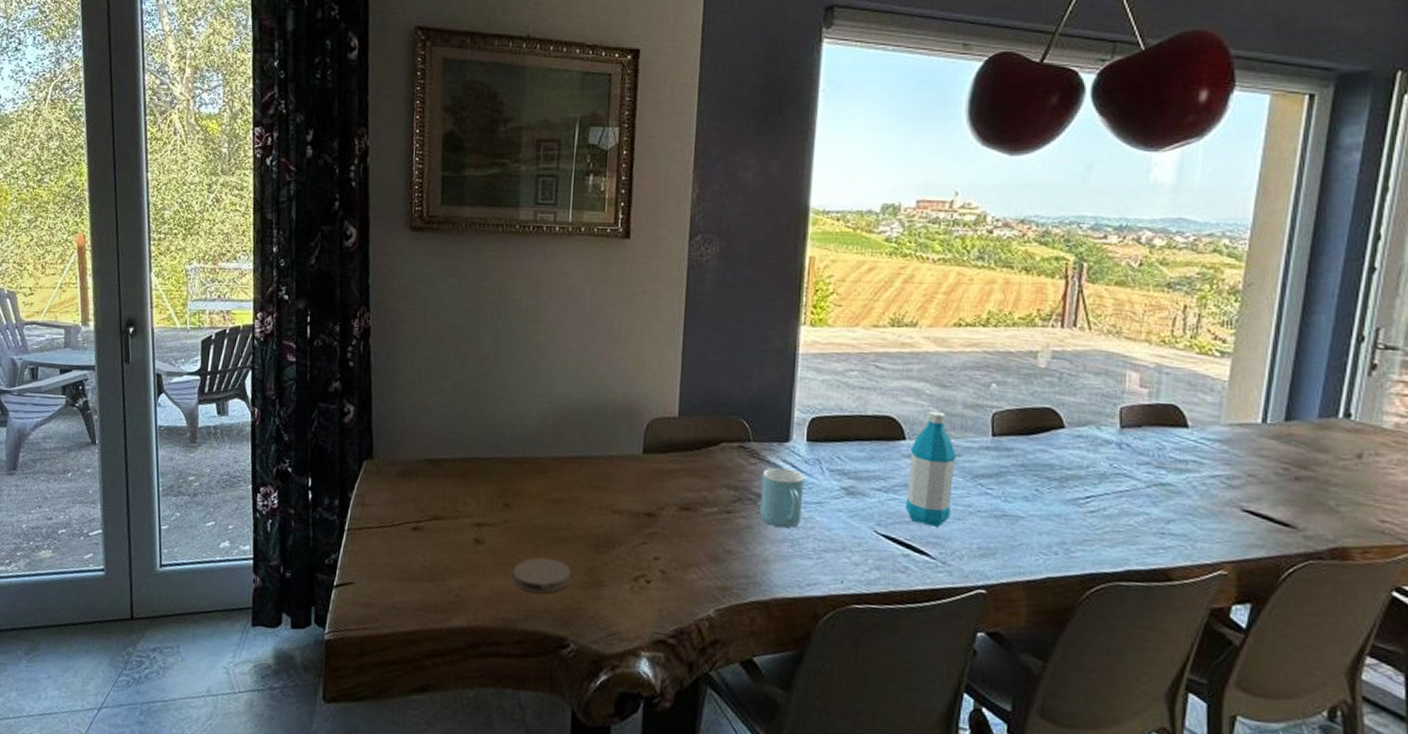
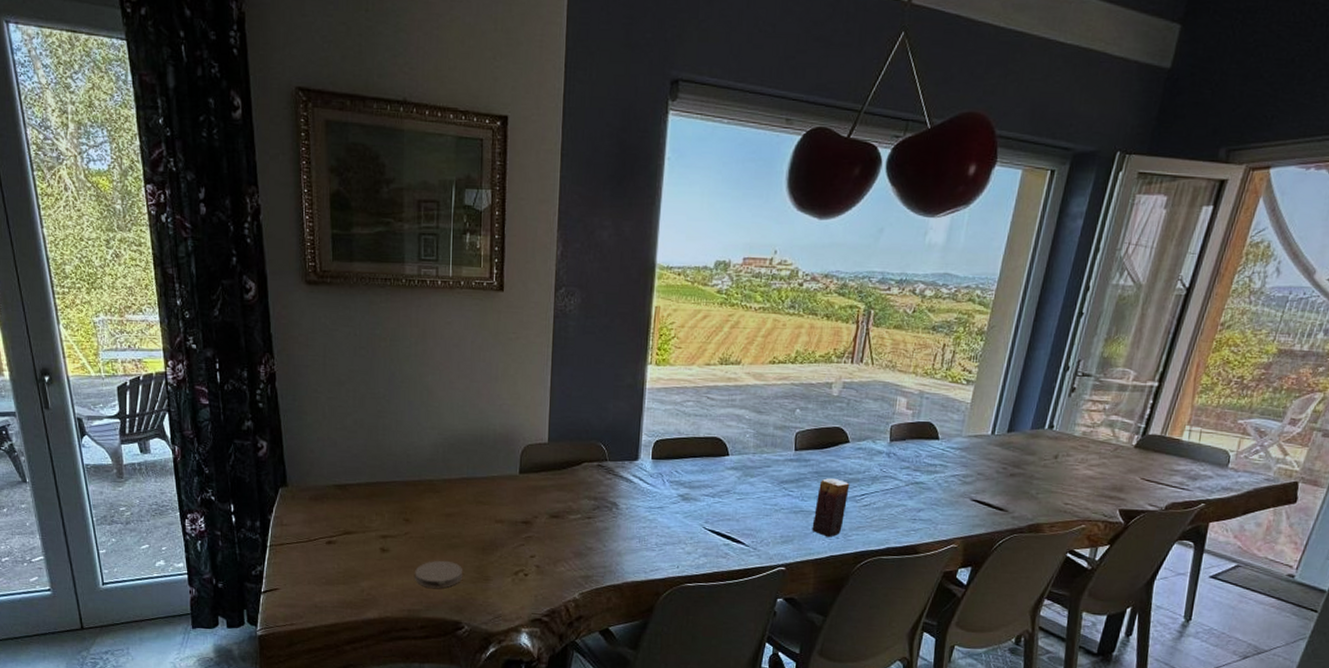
mug: present [760,467,804,528] -> none [614,481,650,528]
water bottle: present [905,410,956,527] -> none [727,432,767,522]
candle: none [1020,473,1069,553] -> present [812,478,850,538]

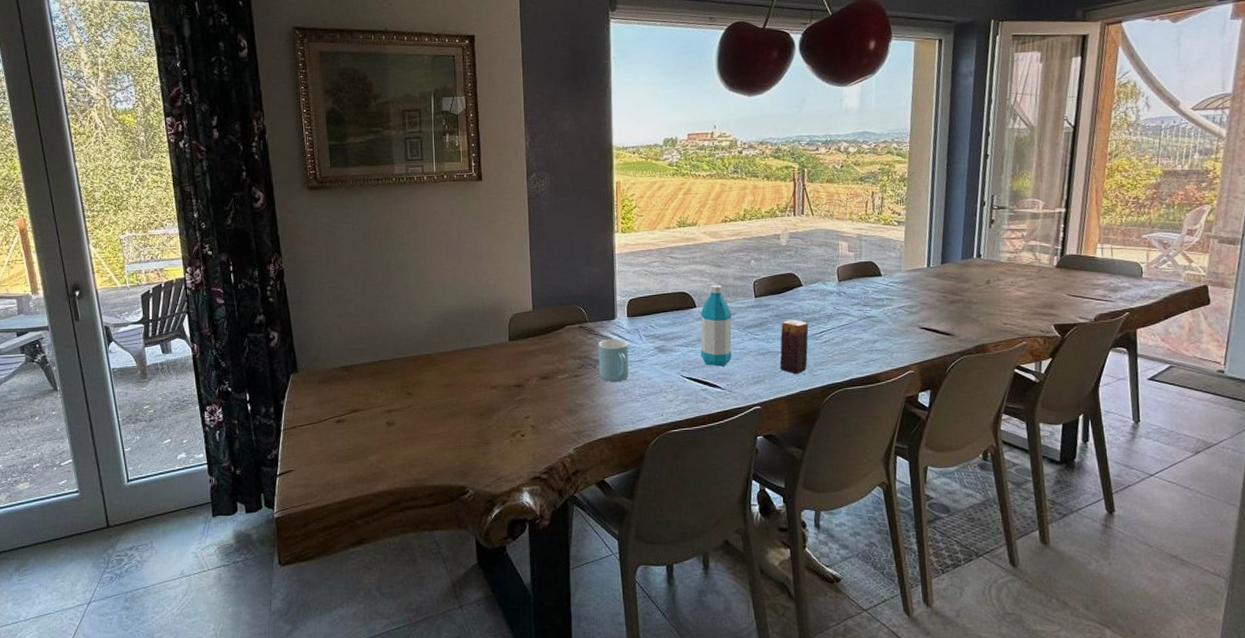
coaster: present [415,560,463,588] -> none [419,428,465,456]
mug: none [614,481,650,528] -> present [598,339,629,382]
water bottle: none [727,432,767,522] -> present [700,284,732,367]

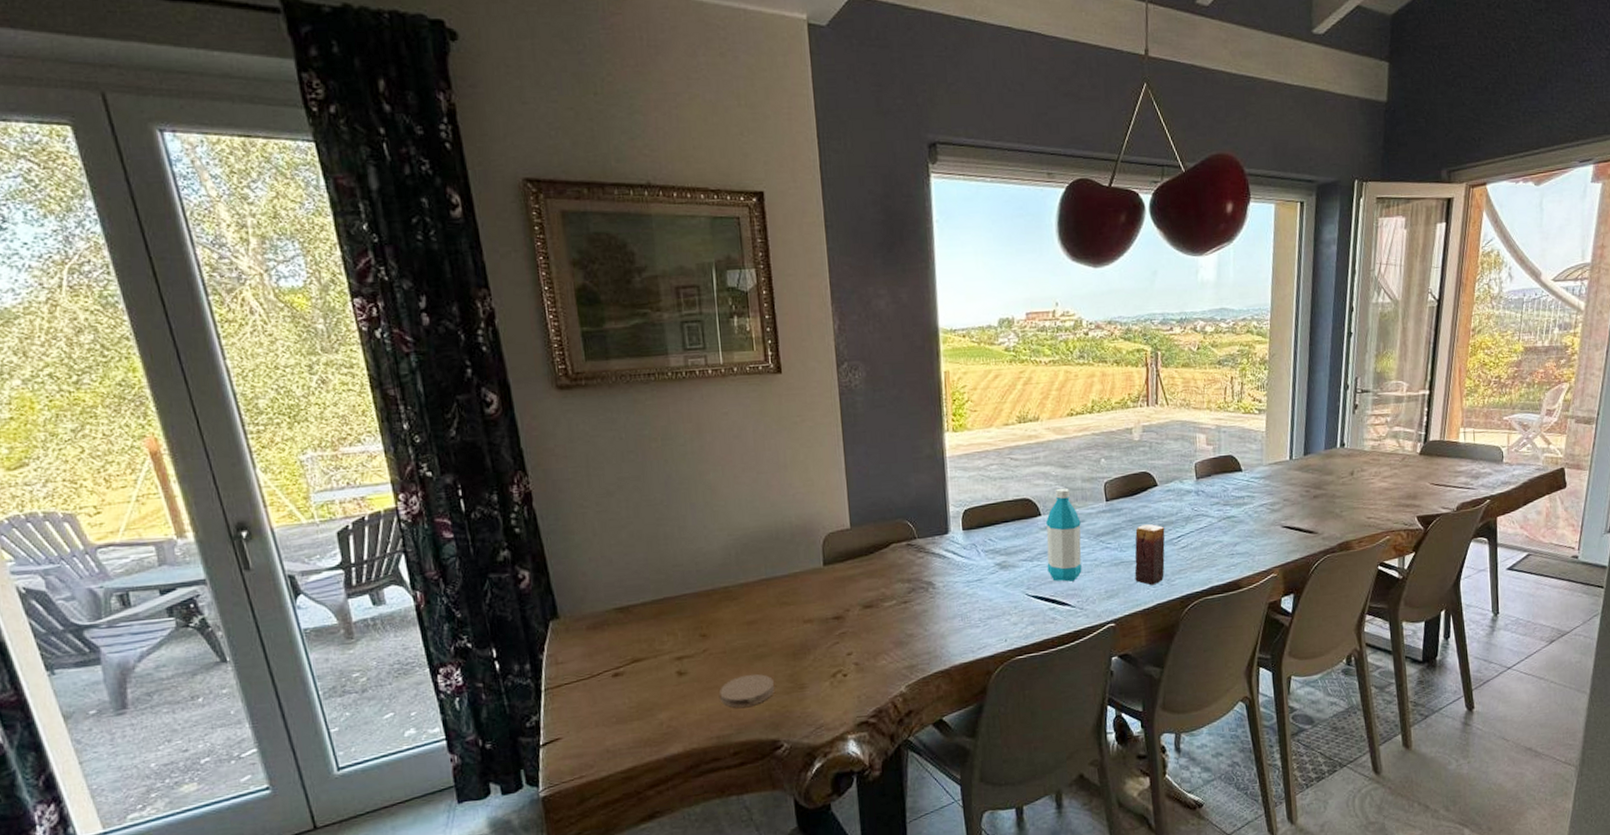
coaster: none [419,428,465,456] -> present [720,673,775,708]
mug: present [598,339,629,382] -> none [929,556,967,607]

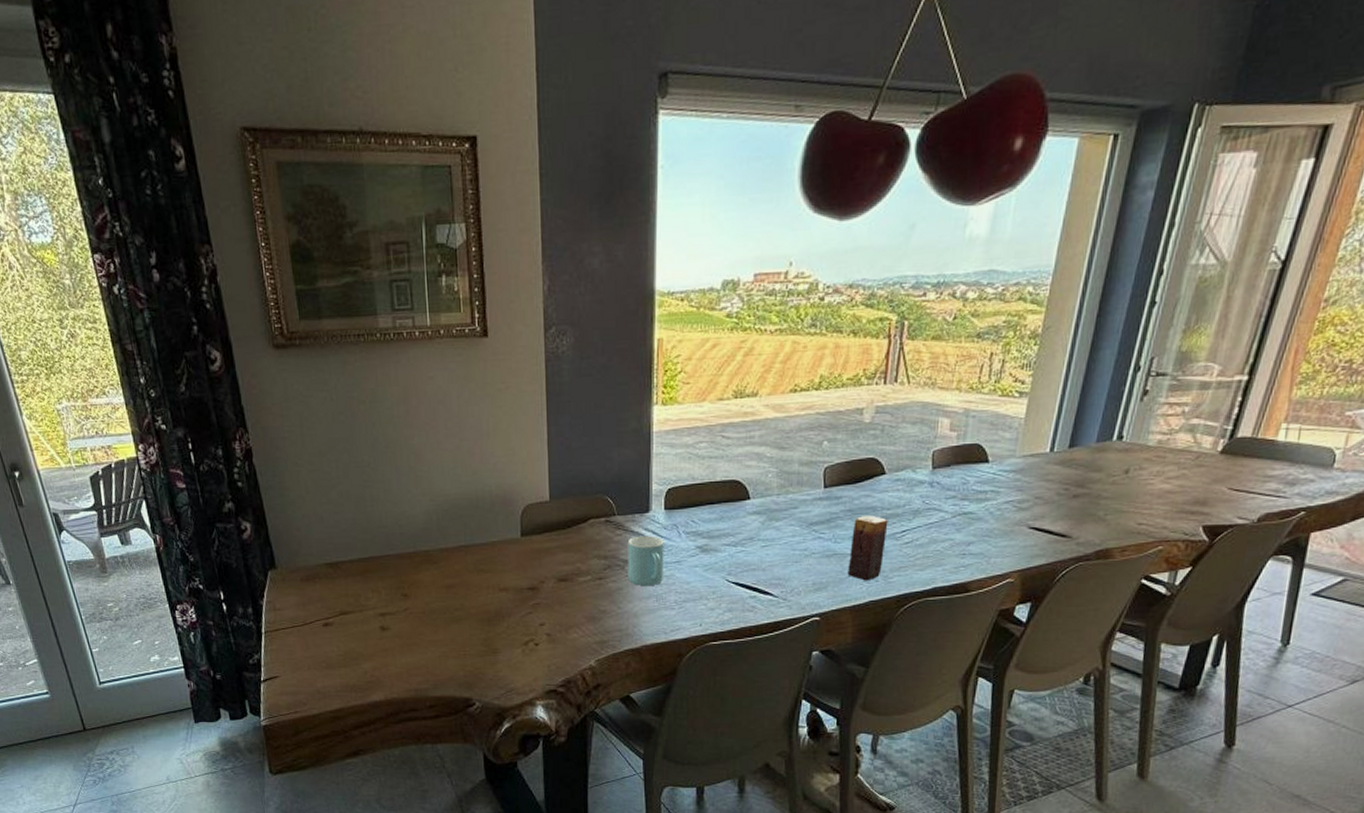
coaster: present [720,673,775,708] -> none [418,635,470,665]
mug: none [929,556,967,607] -> present [627,536,664,587]
water bottle: present [1046,488,1082,582] -> none [752,471,793,570]

